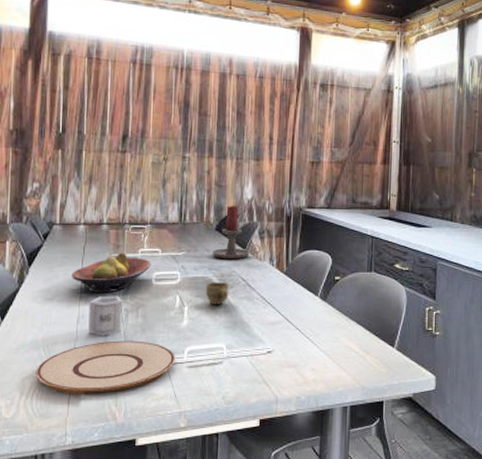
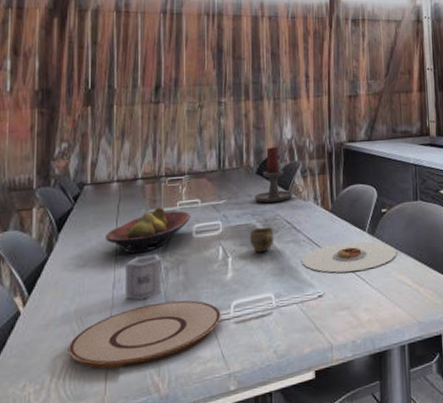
plate: none [255,305,347,332] -> present [303,241,397,273]

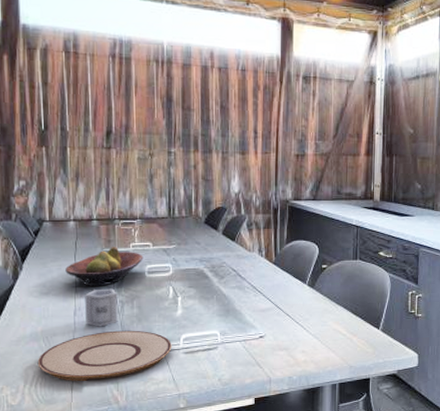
cup: present [249,227,275,254] -> none [197,273,221,296]
candle holder: present [254,147,305,203] -> none [202,199,250,252]
plate: present [303,241,397,273] -> none [246,292,334,318]

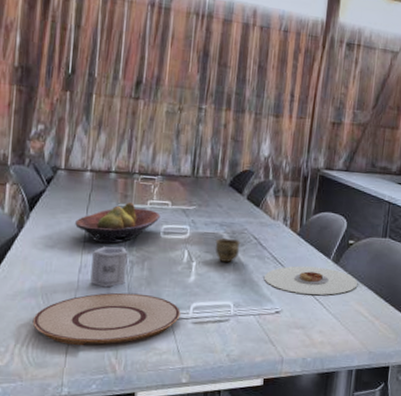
cup: none [197,273,221,296] -> present [215,238,241,263]
plate: none [246,292,334,318] -> present [264,266,358,295]

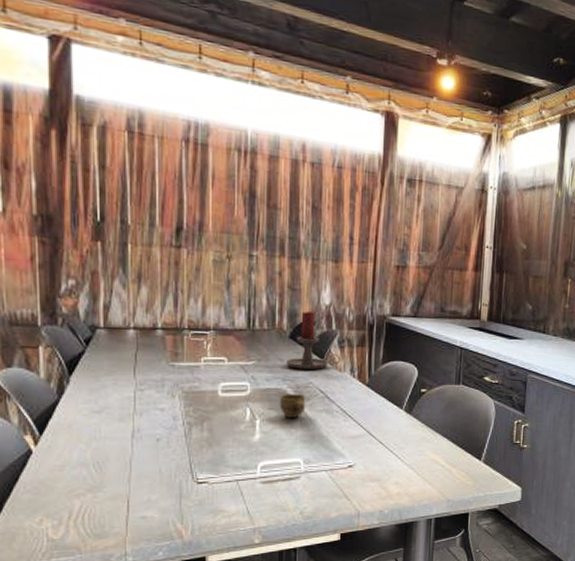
plate: present [32,292,181,346] -> none [85,456,247,514]
fruit bowl: present [75,202,161,244] -> none [122,360,217,406]
cup: present [90,246,128,288] -> none [145,408,184,452]
candle holder: none [224,162,276,217] -> present [285,311,341,370]
plate: present [264,266,358,295] -> none [334,418,433,446]

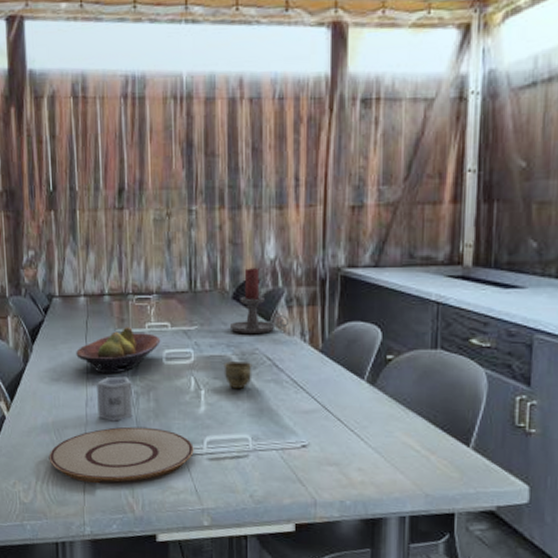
plate: none [85,456,247,514] -> present [49,426,194,484]
fruit bowl: none [122,360,217,406] -> present [76,327,161,375]
cup: none [145,408,184,452] -> present [97,376,133,422]

